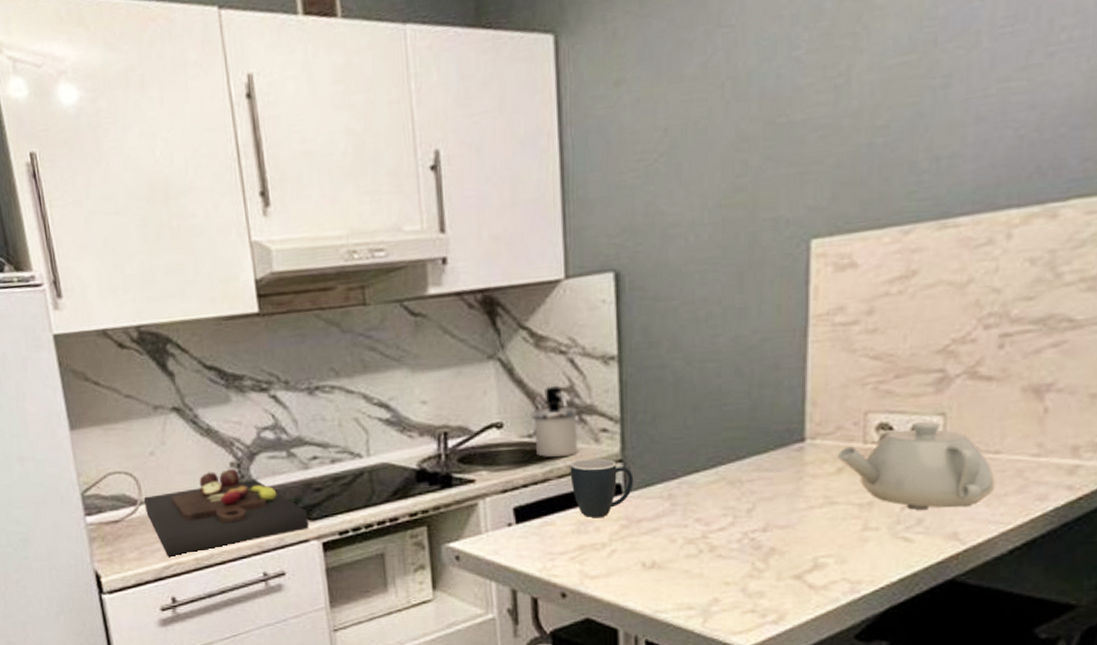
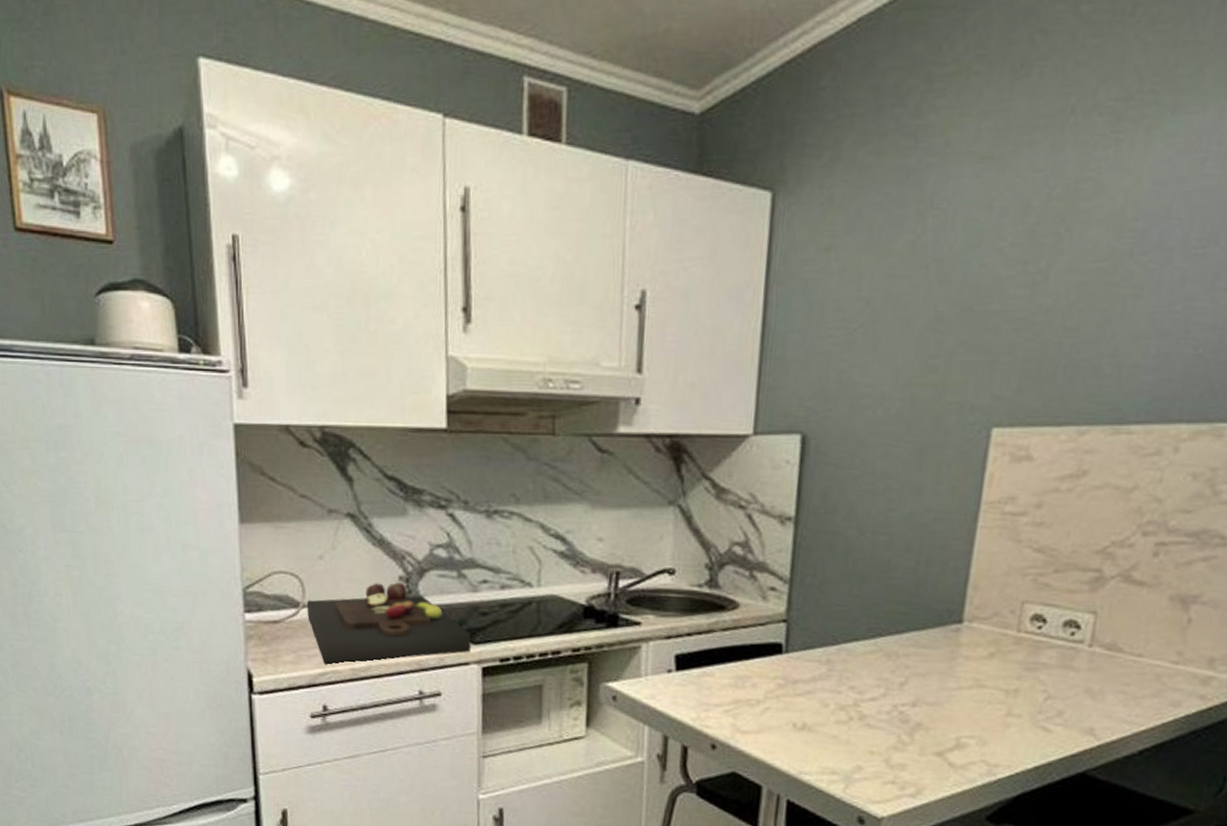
soap dispenser: present [532,386,578,458] -> none [704,538,749,611]
mug: present [570,458,634,518] -> none [734,614,796,675]
teapot: present [838,421,996,510] -> none [992,617,1135,705]

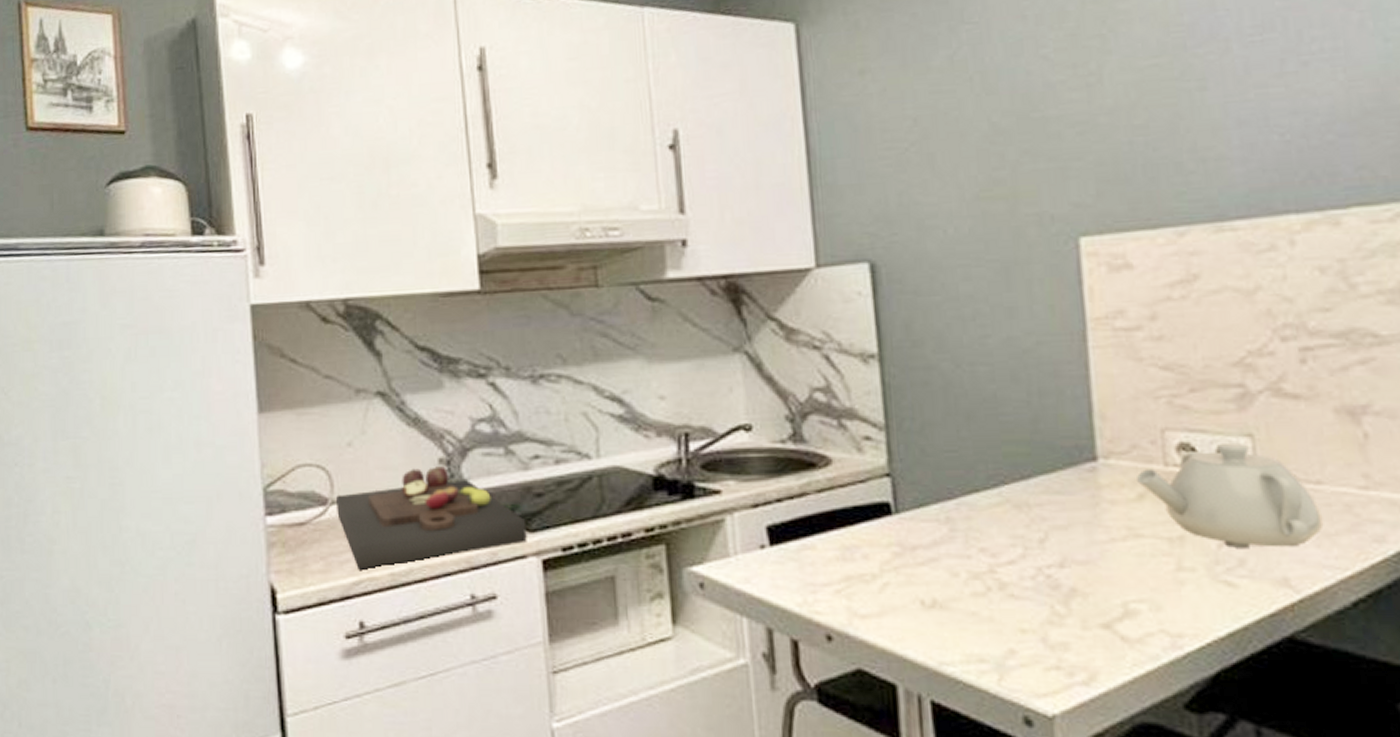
teapot: none [992,617,1135,705] -> present [1137,442,1324,548]

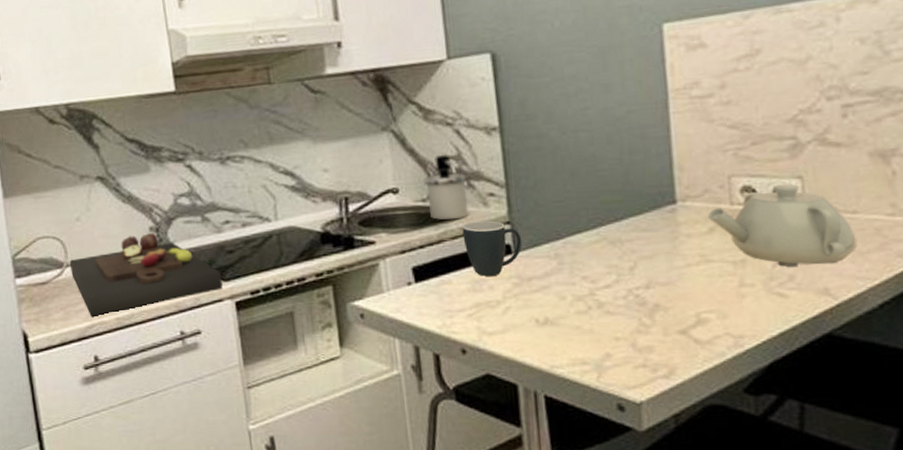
soap dispenser: none [784,384,839,468] -> present [424,154,469,221]
mug: none [830,471,905,543] -> present [462,220,522,277]

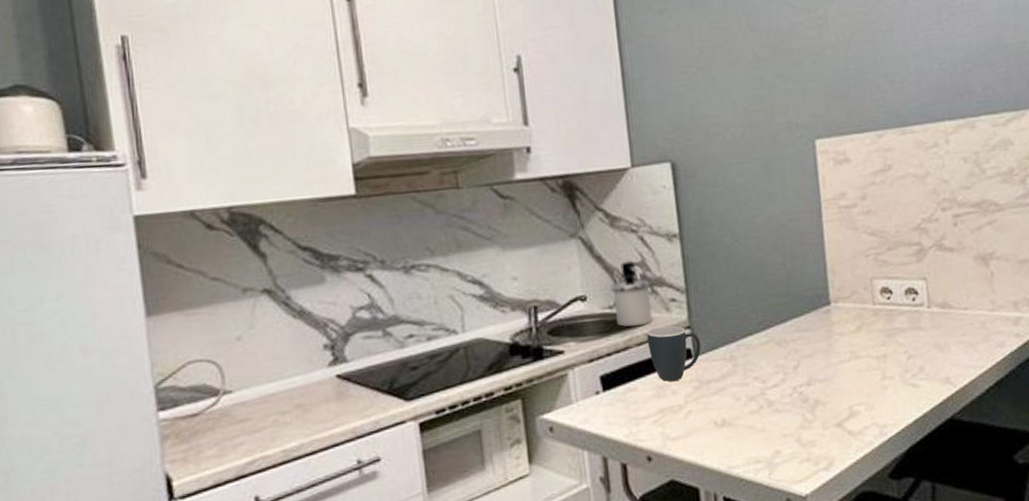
cutting board: present [70,233,223,317] -> none [228,351,406,451]
teapot: present [708,184,858,267] -> none [856,285,969,360]

